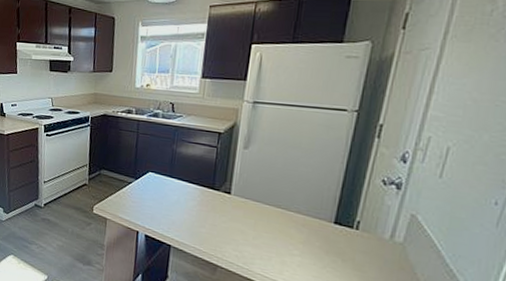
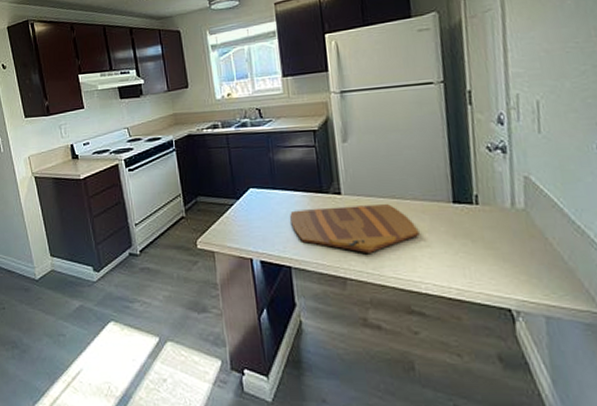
cutting board: none [179,199,295,250] -> present [290,204,420,253]

